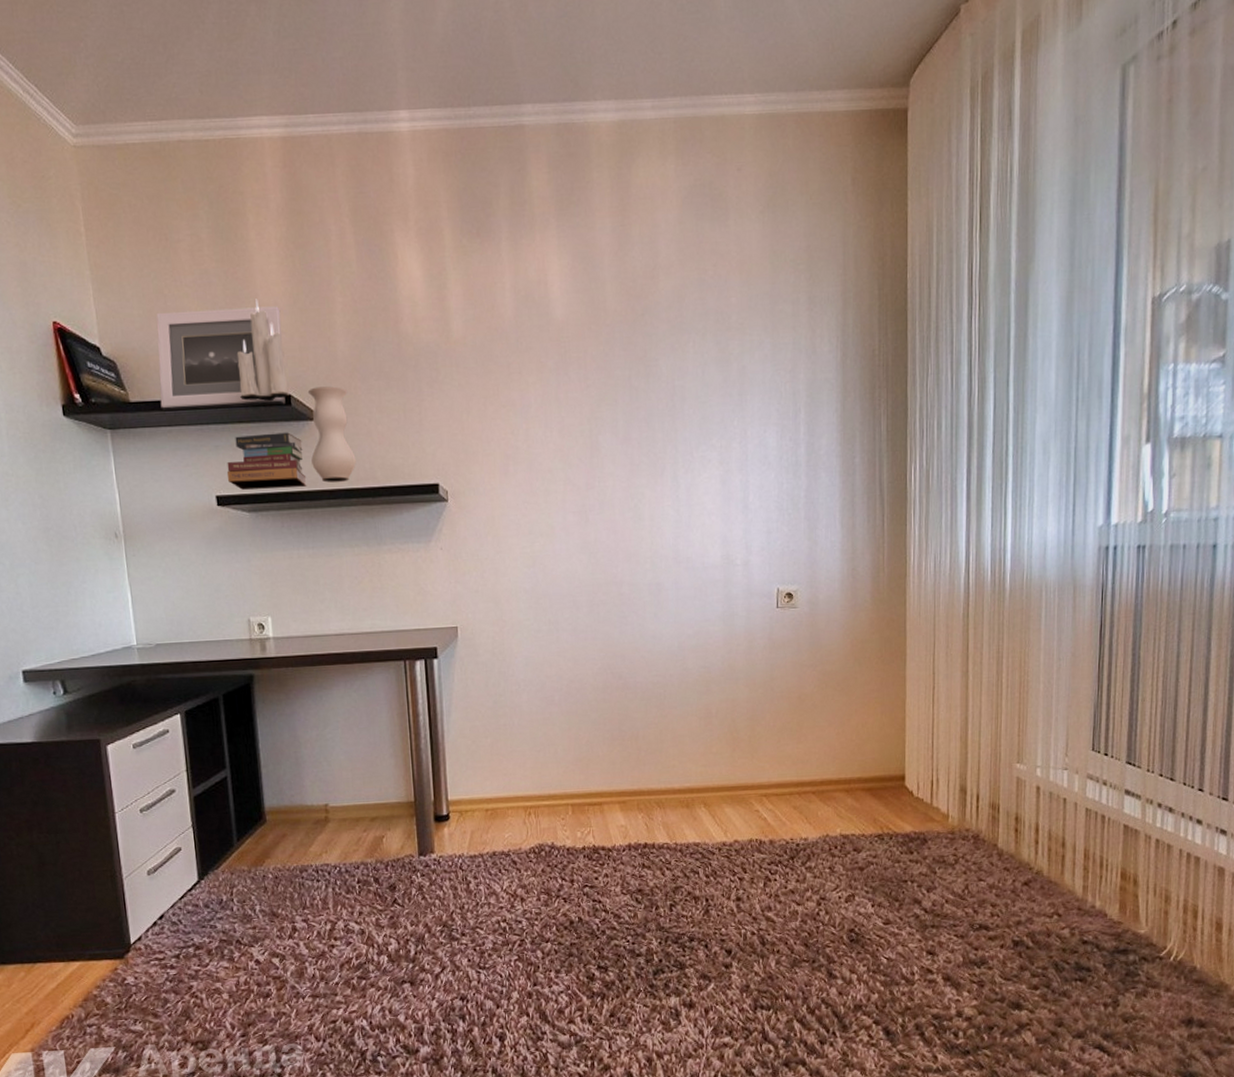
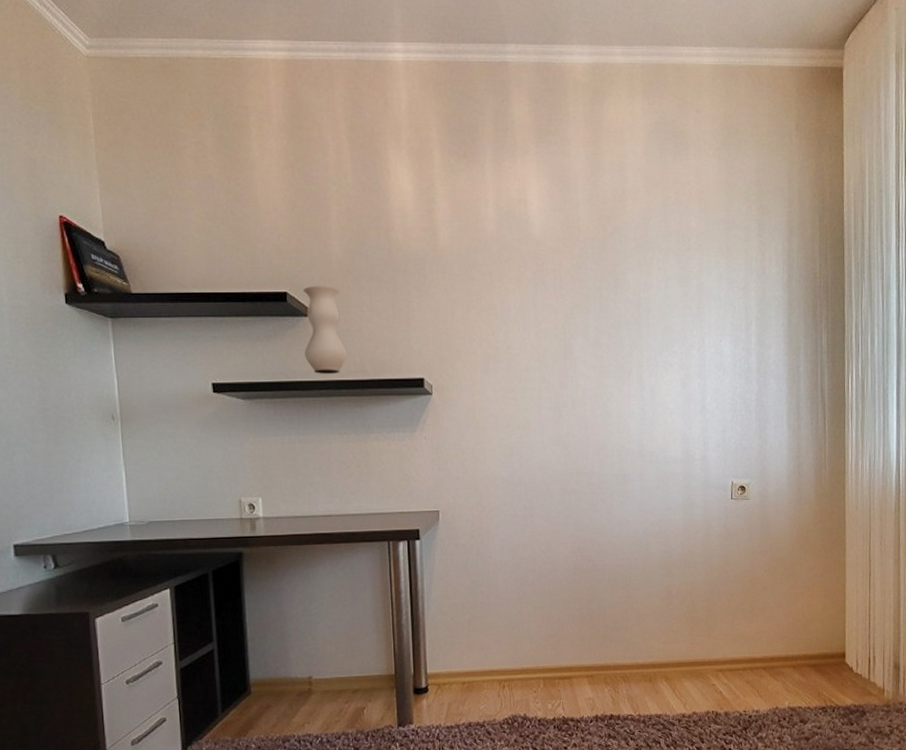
picture frame: present [156,306,286,412] -> none [160,211,282,303]
books: present [226,432,307,490] -> none [223,326,300,378]
candle: present [237,299,290,401] -> none [237,203,286,297]

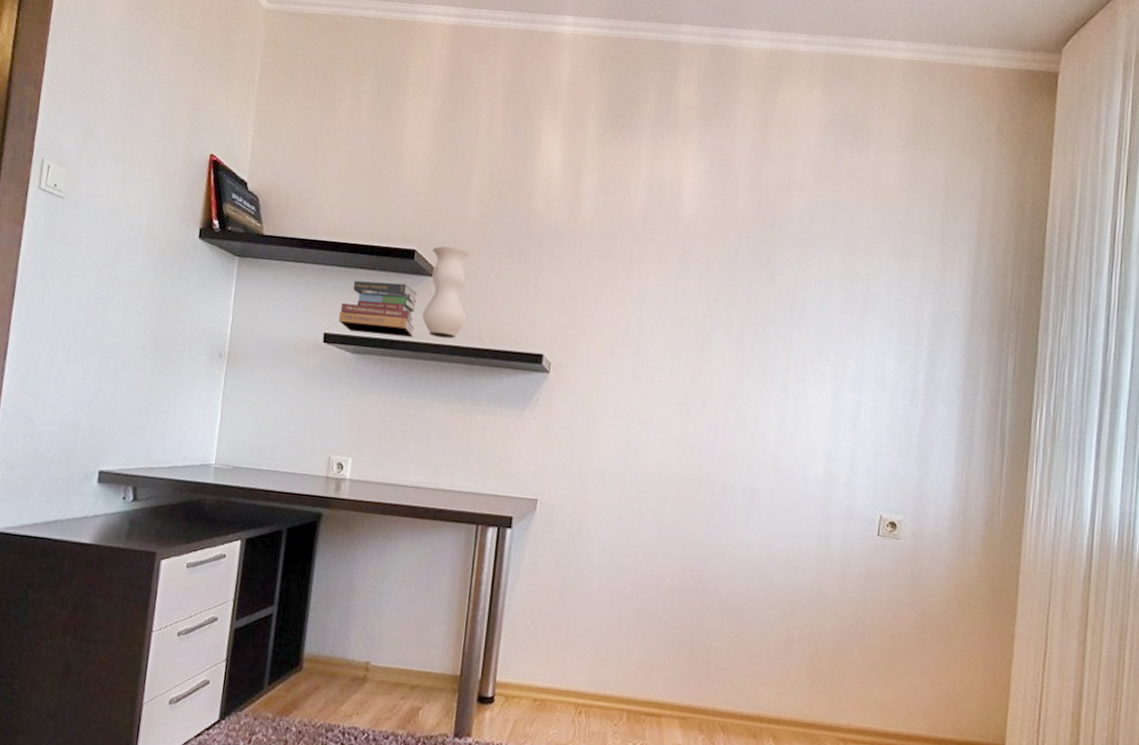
books: none [223,326,300,378] -> present [338,280,418,338]

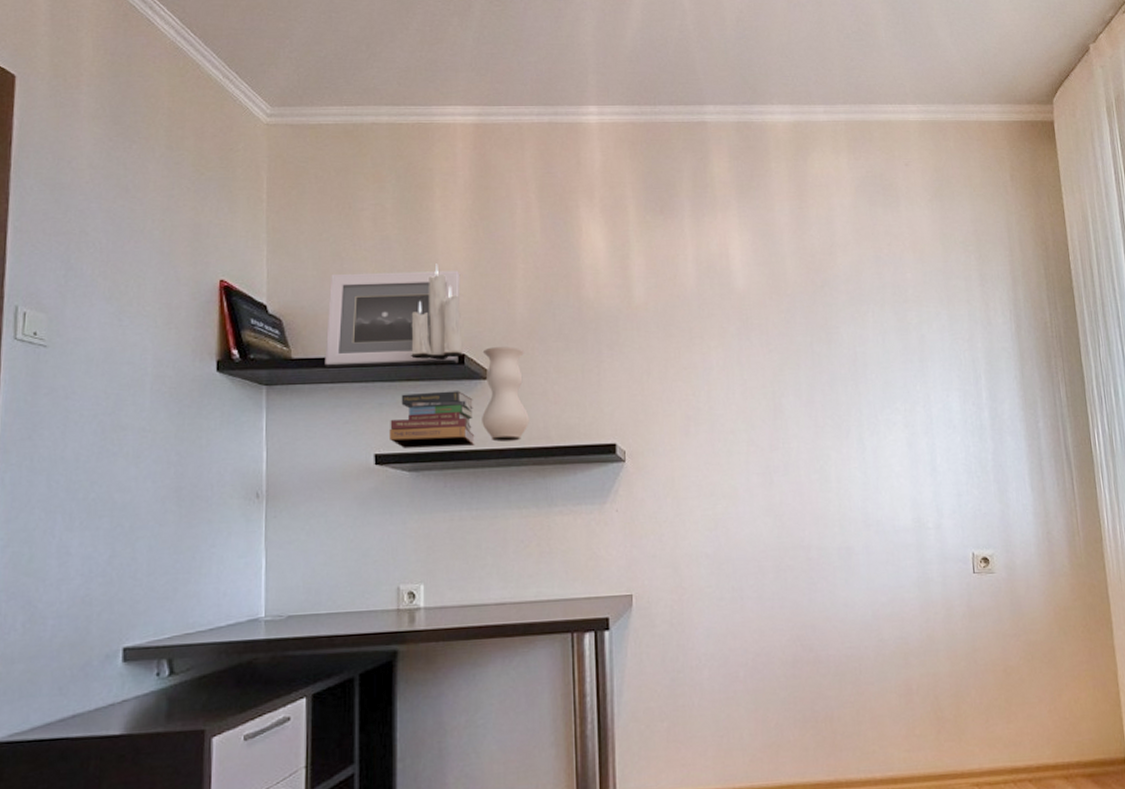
picture frame: none [290,159,422,259] -> present [324,271,461,369]
candle: none [367,159,418,253] -> present [411,263,464,360]

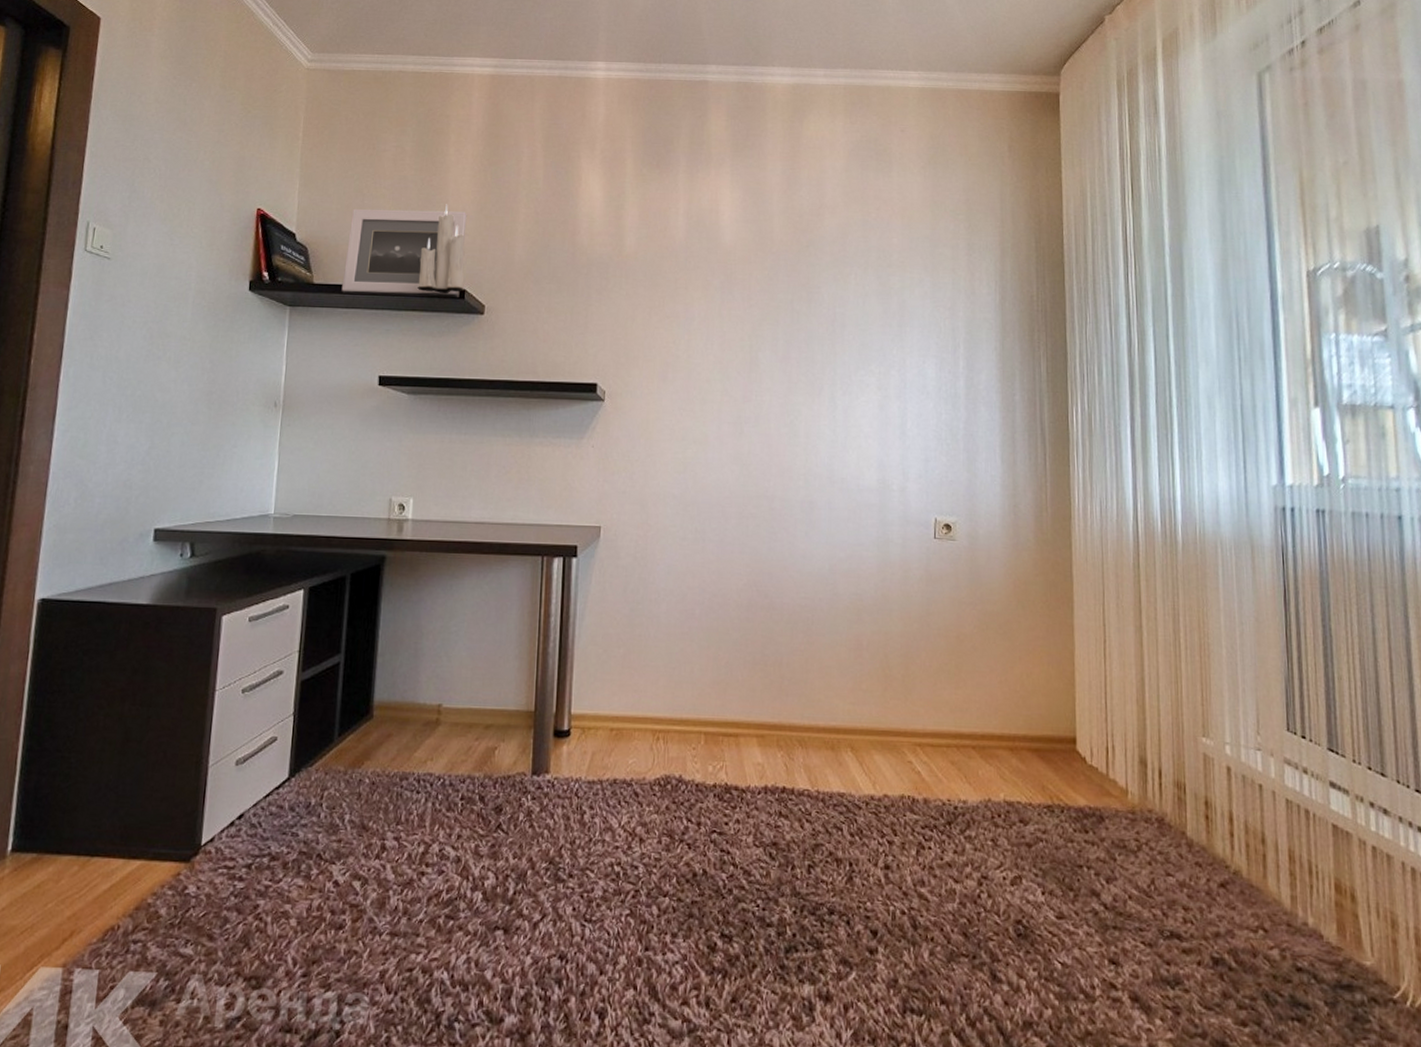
books: present [388,391,475,448] -> none [392,322,470,376]
vase: present [482,347,529,442] -> none [476,285,520,374]

